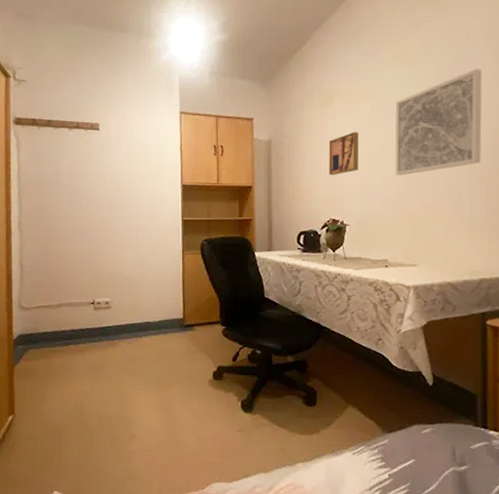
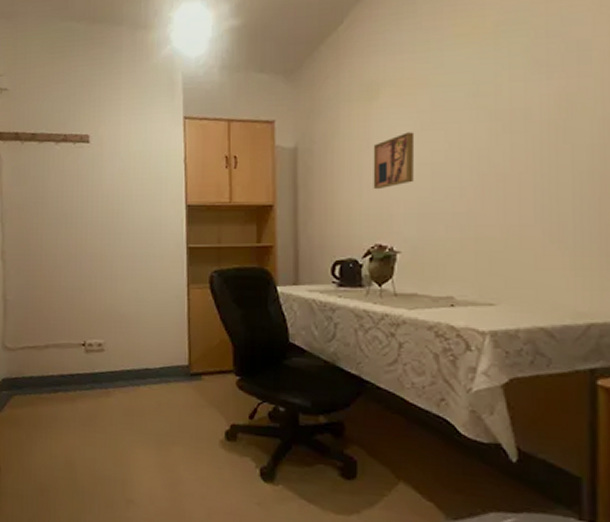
wall art: present [395,68,482,176] -> none [464,39,593,188]

